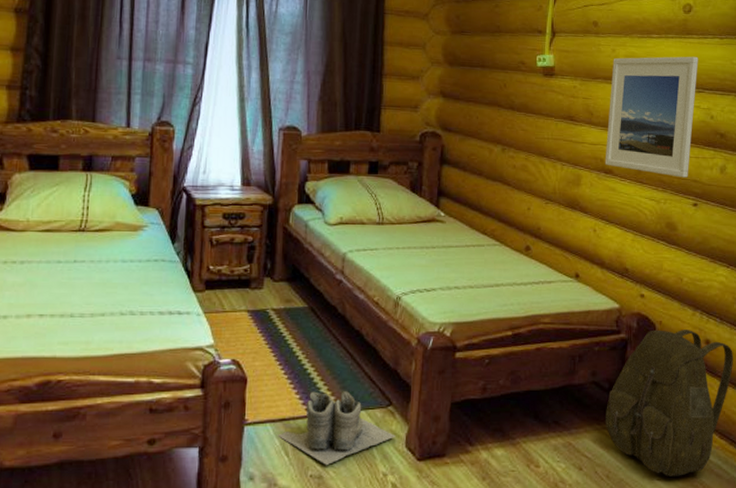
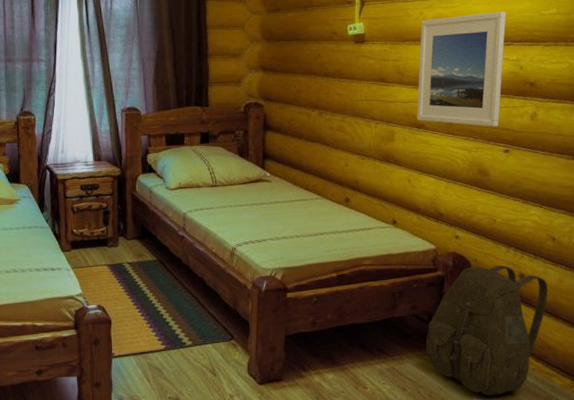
boots: present [278,391,396,466] -> none [140,328,239,390]

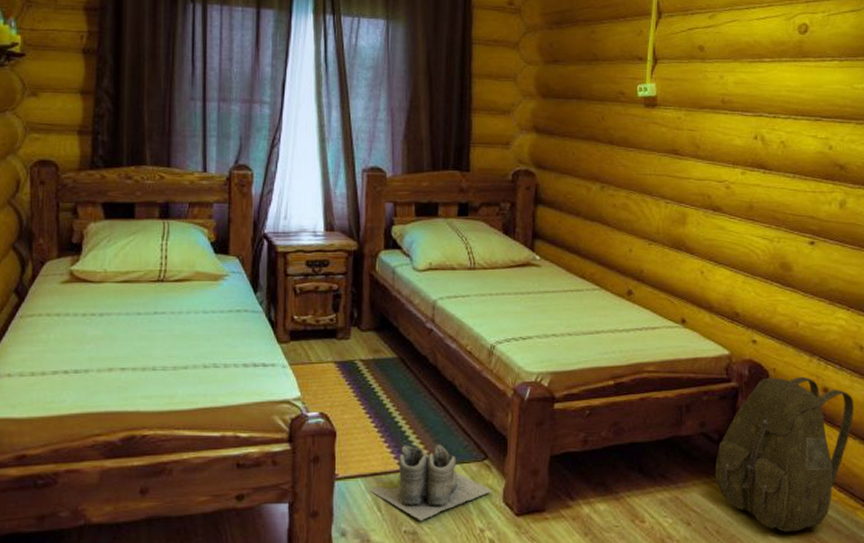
boots: none [140,328,239,390] -> present [370,444,492,522]
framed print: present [416,11,506,127] -> none [712,81,816,214]

